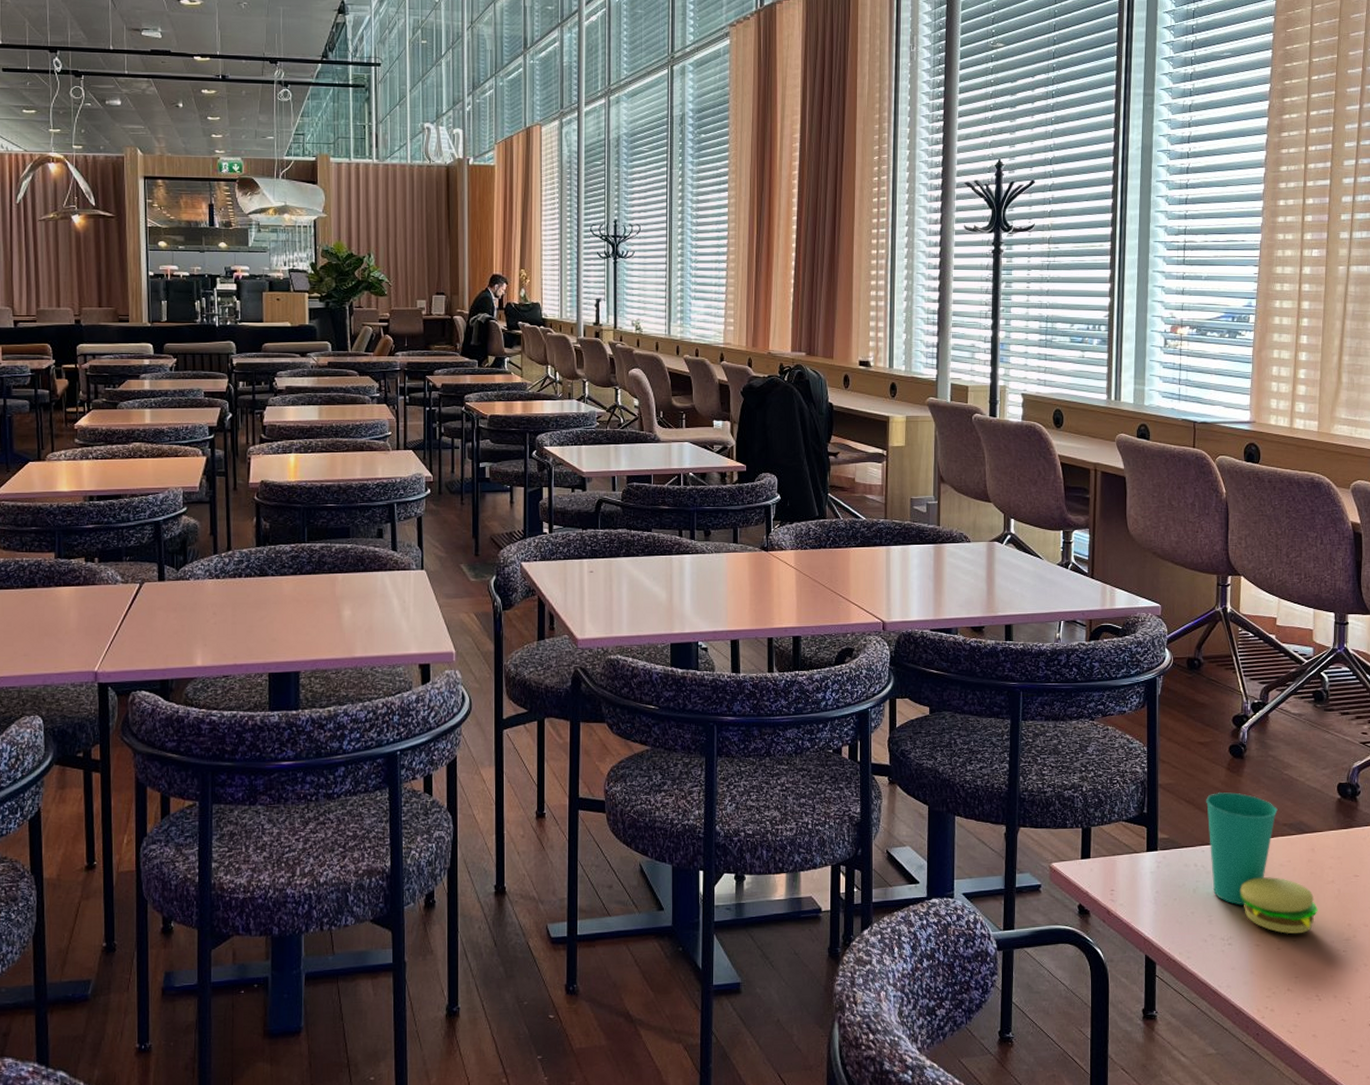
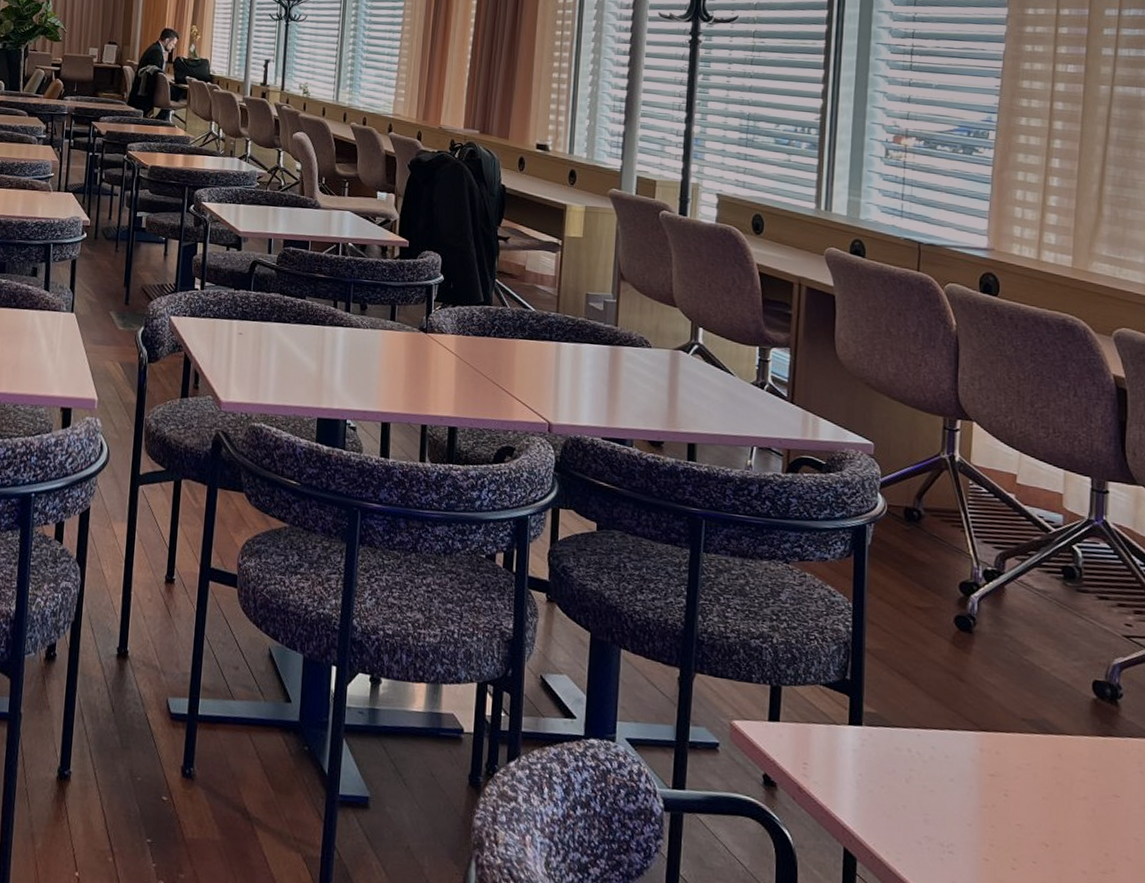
cup: present [1205,792,1318,934] -> none [923,668,1066,855]

